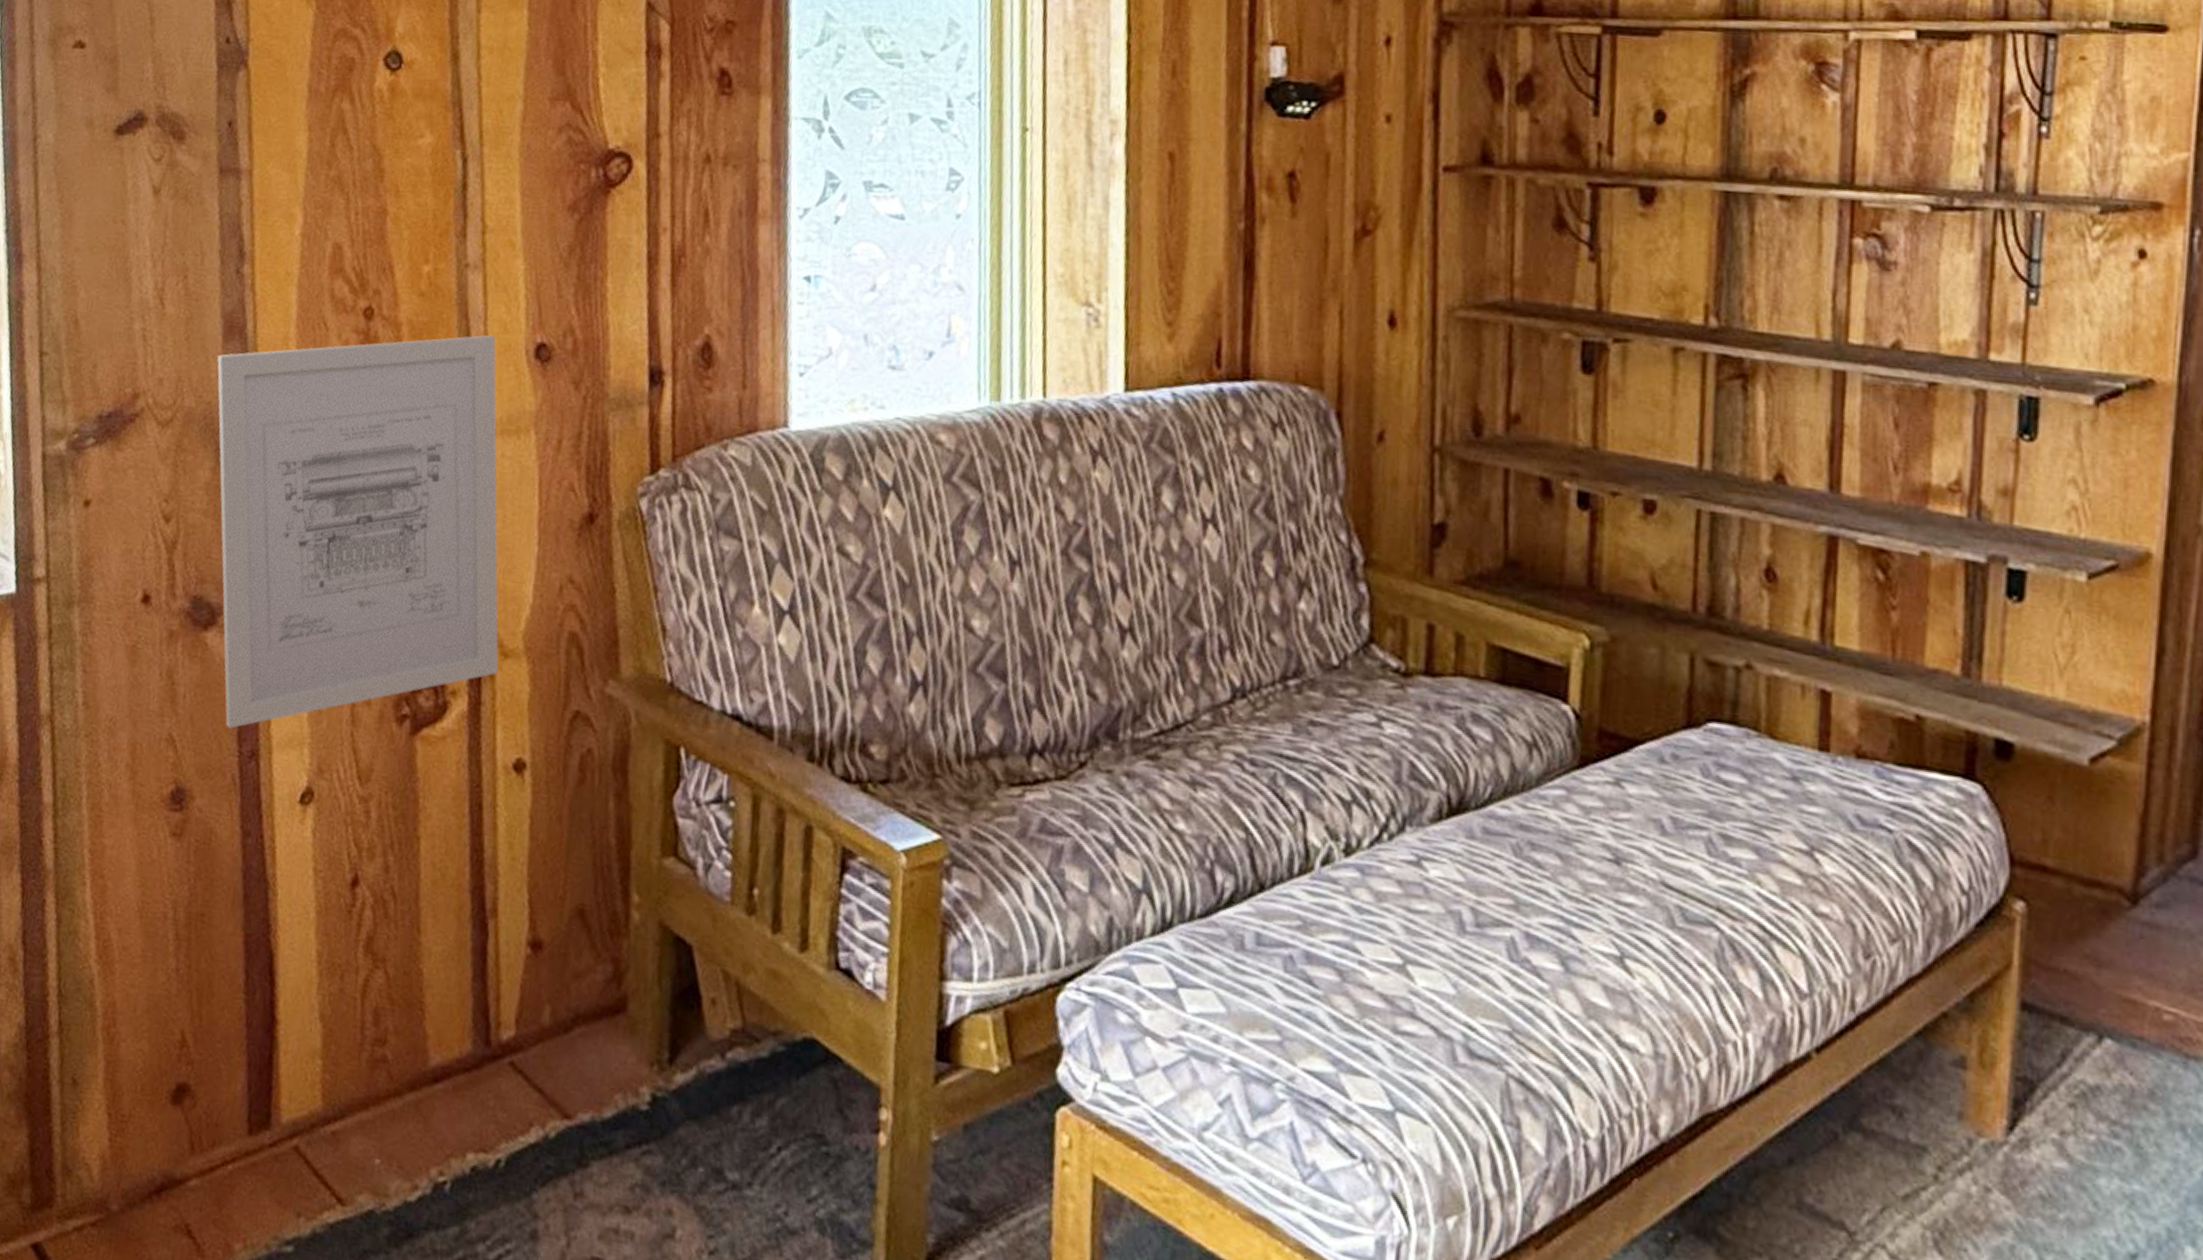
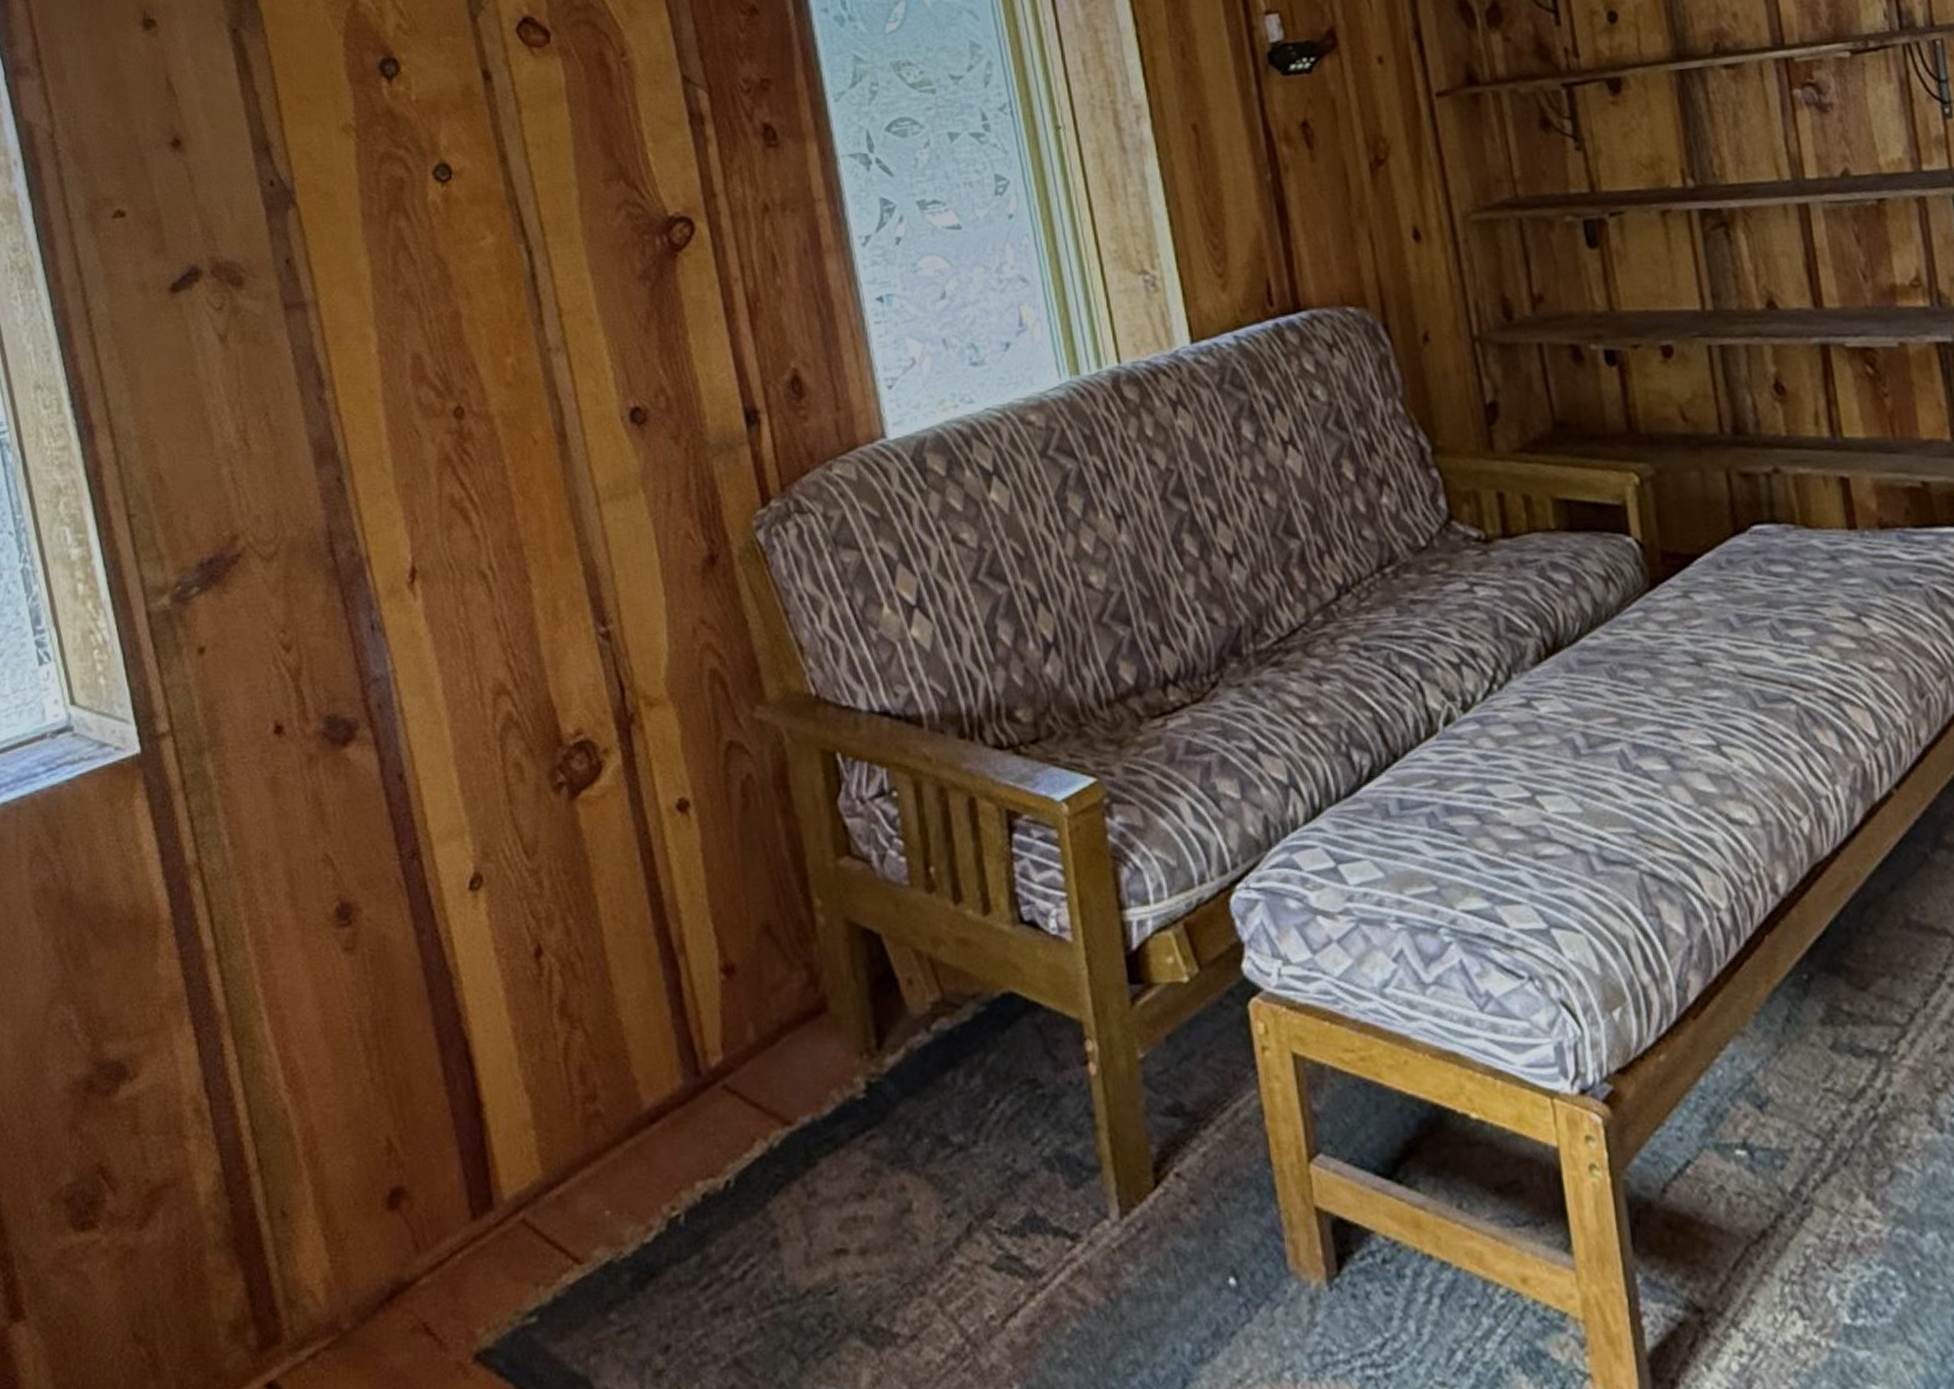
wall art: present [217,335,499,728] -> none [312,409,646,834]

